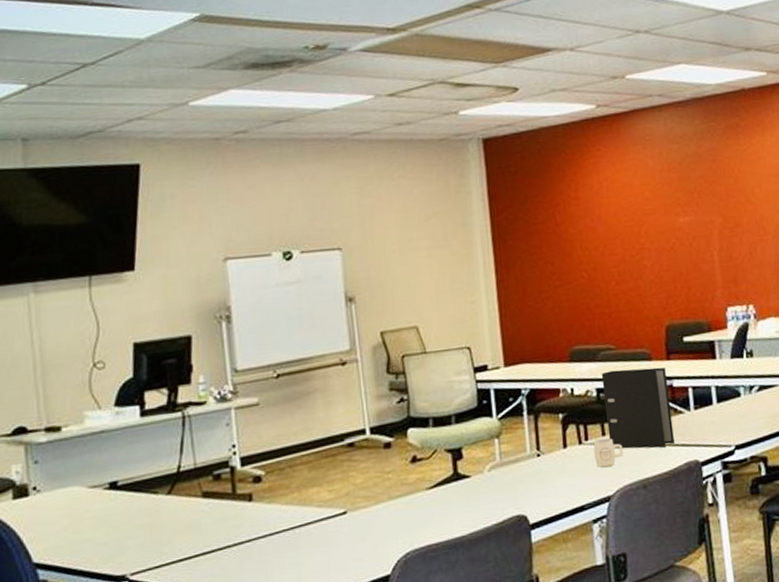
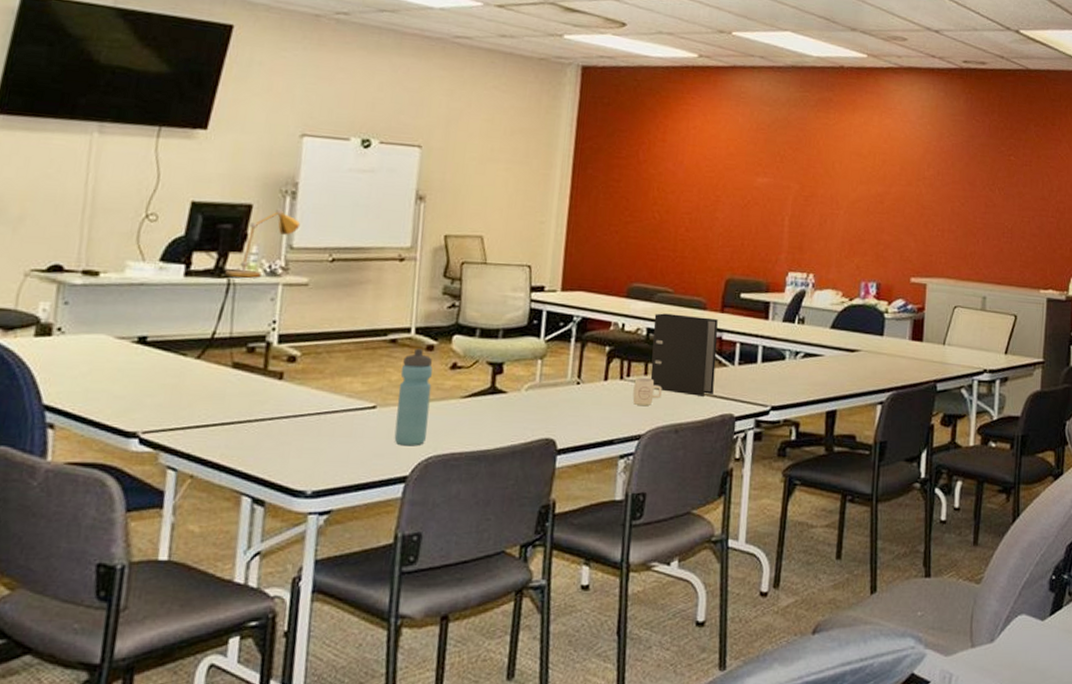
desk lamp: none [178,334,241,411] -> present [225,208,301,279]
water bottle: none [363,447,401,546] -> present [394,348,433,446]

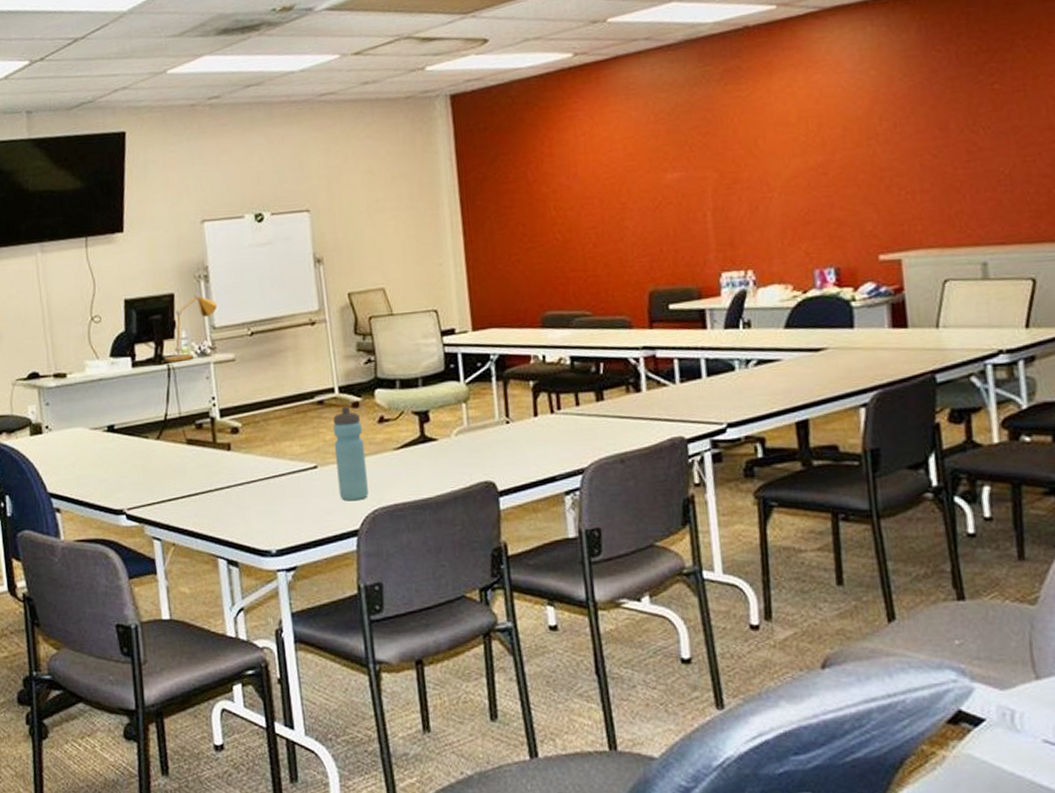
mug: present [632,377,662,406] -> none [566,408,599,439]
binder: present [650,313,718,396] -> none [575,336,657,422]

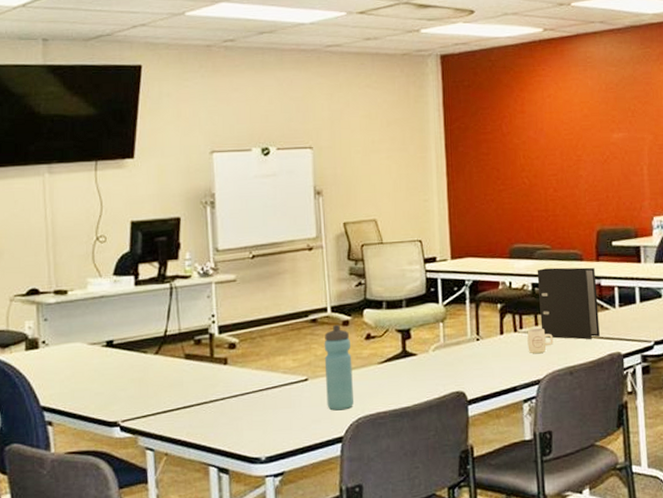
desk lamp: present [164,293,218,363] -> none [167,218,222,283]
mug: none [566,408,599,439] -> present [527,328,553,354]
binder: none [575,336,657,422] -> present [537,267,600,340]

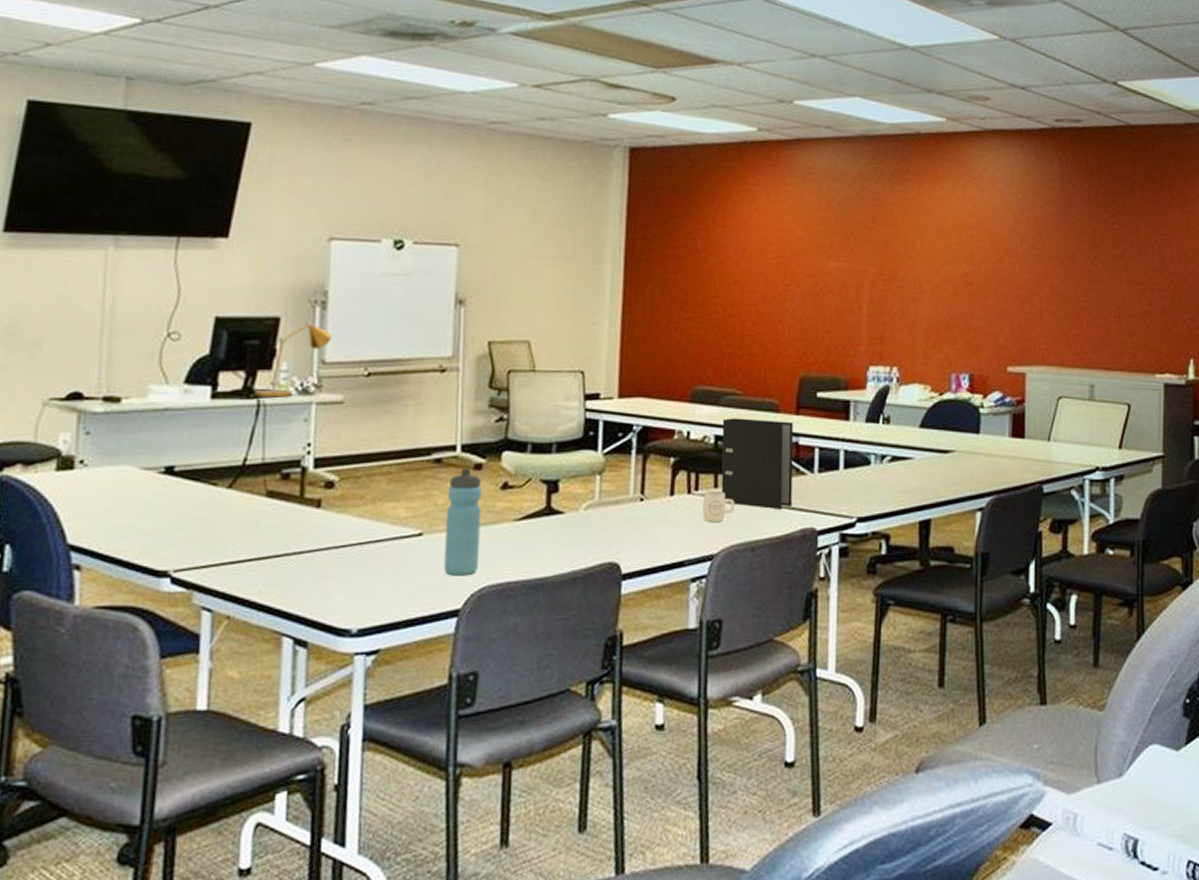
desk lamp: none [167,218,222,283] -> present [254,320,333,399]

